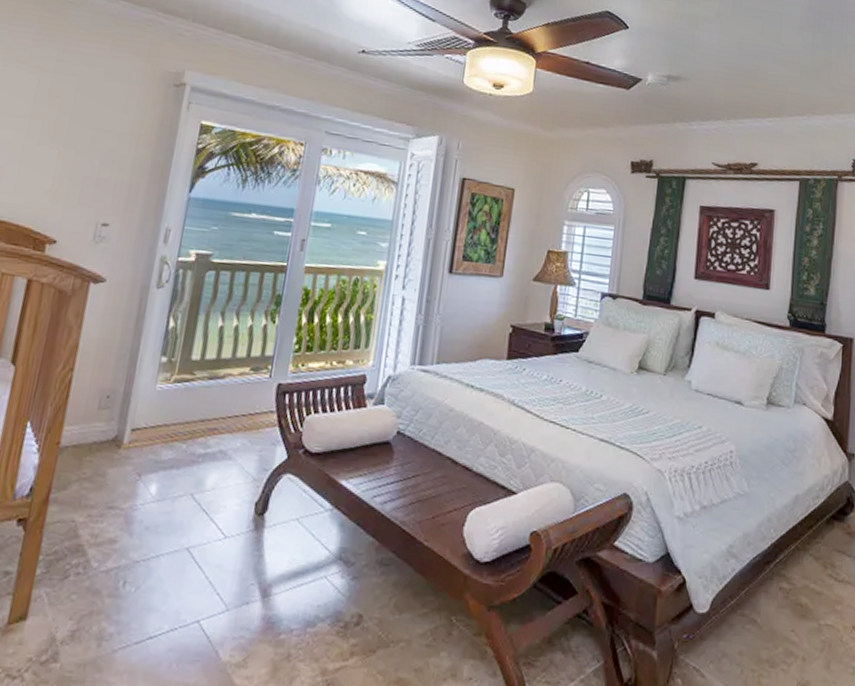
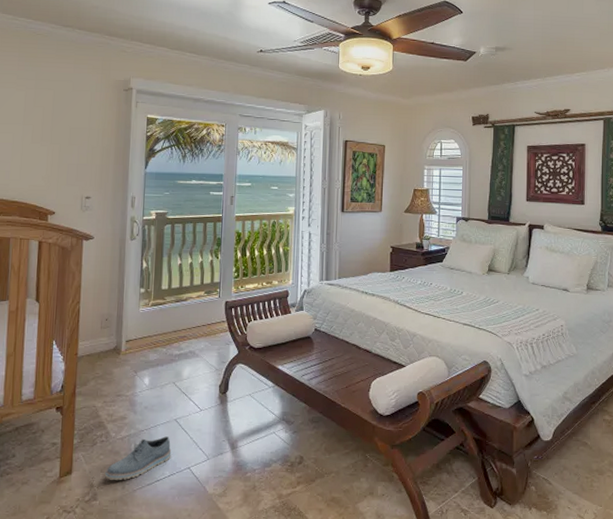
shoe: none [73,572,177,634] -> present [104,436,172,480]

